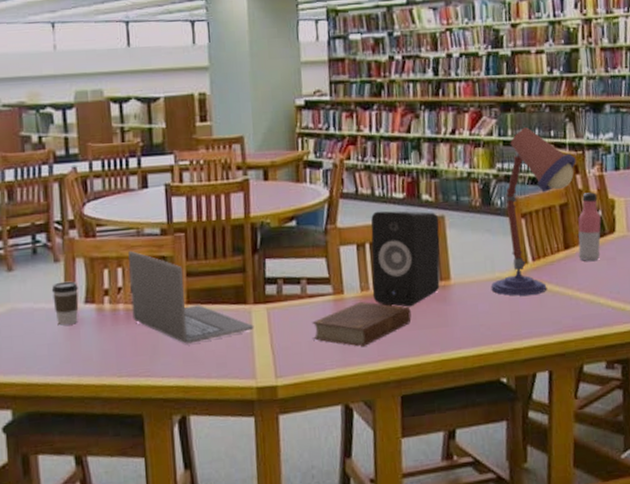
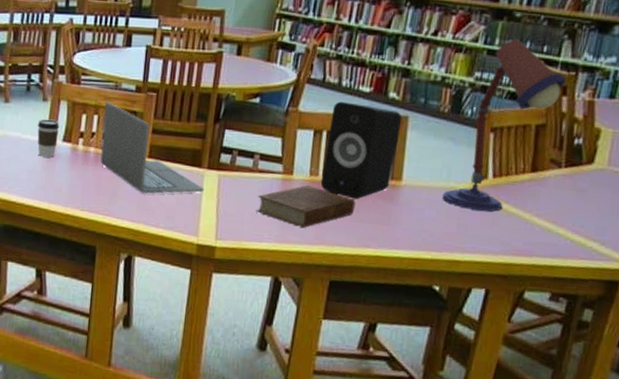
water bottle: present [578,192,601,261] -> none [545,117,582,190]

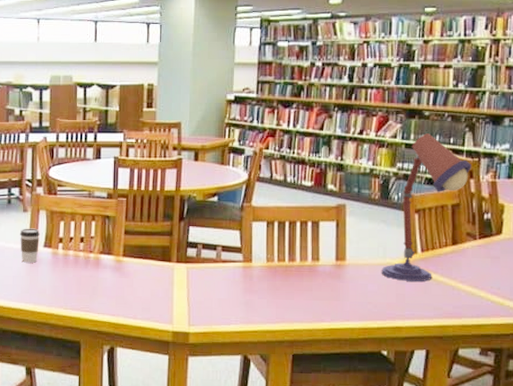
laptop: present [100,101,205,194] -> none [79,208,175,289]
book: present [255,184,356,228] -> none [222,270,308,308]
speaker: present [320,101,402,200] -> none [276,195,341,280]

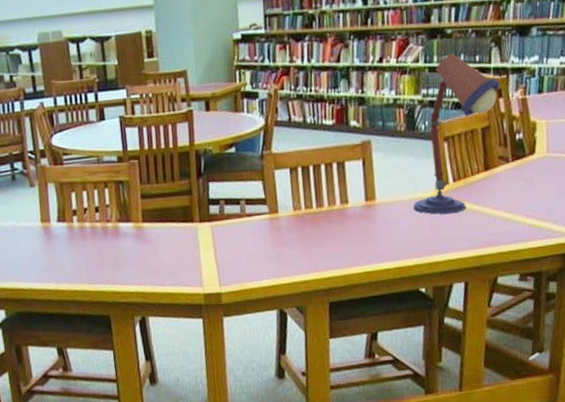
coffee cup: present [19,228,40,263] -> none [29,203,53,241]

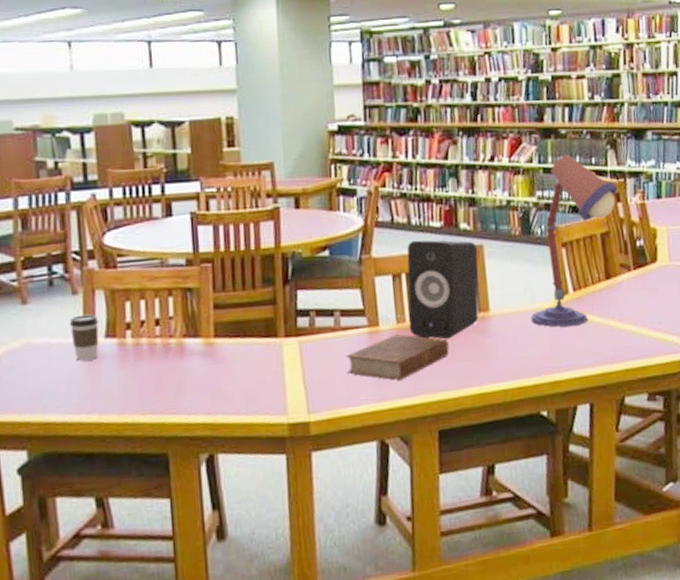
coffee cup: none [29,203,53,241] -> present [69,314,99,361]
book: none [250,219,339,260] -> present [346,333,449,381]
speaker: none [302,136,366,225] -> present [407,240,479,340]

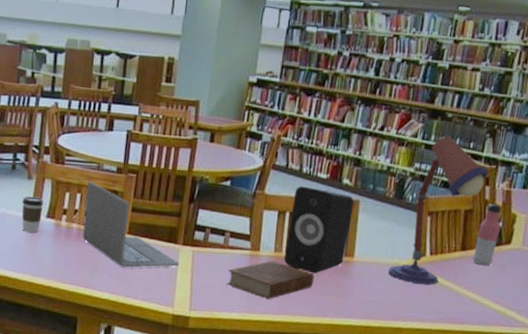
laptop: none [152,281,286,380] -> present [82,180,180,268]
water bottle: none [619,221,643,292] -> present [472,204,501,266]

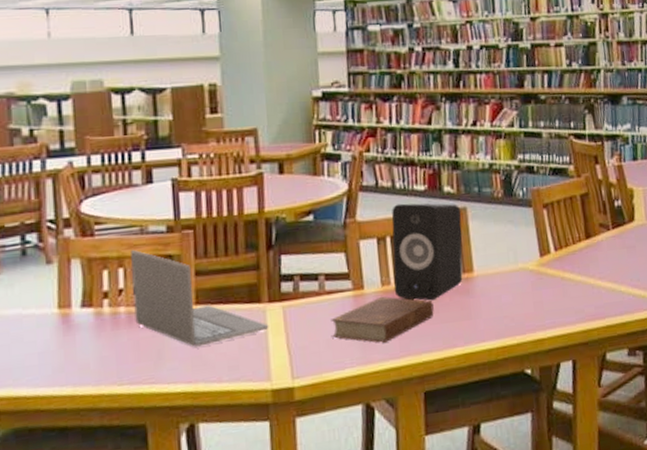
coffee cup: present [22,196,44,233] -> none [43,283,75,332]
desk lamp: present [388,135,489,285] -> none [514,119,596,286]
water bottle: present [472,204,501,266] -> none [598,182,621,250]

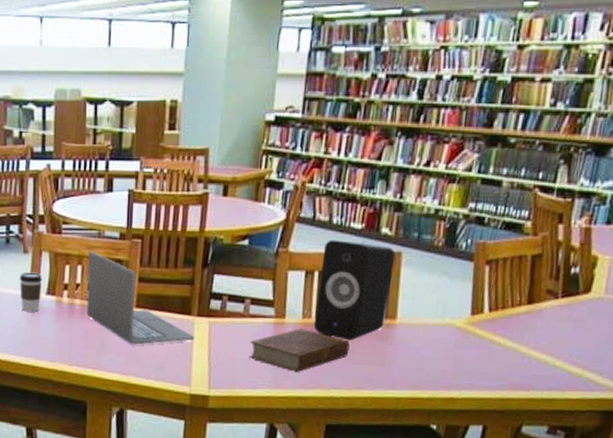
coffee cup: none [43,283,75,332] -> present [19,272,43,312]

